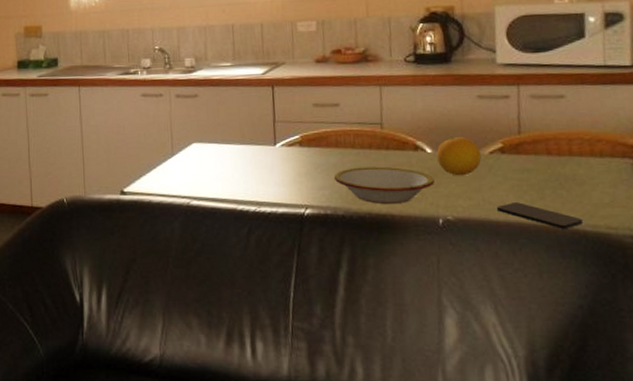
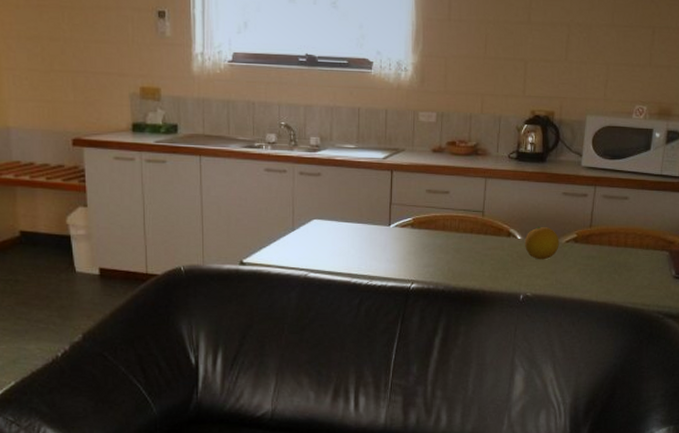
bowl: present [333,166,435,205] -> none [438,249,520,282]
smartphone: present [496,202,584,229] -> none [565,283,627,305]

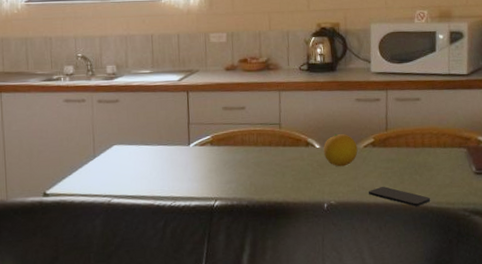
smartphone: none [565,283,627,305] -> present [368,186,431,206]

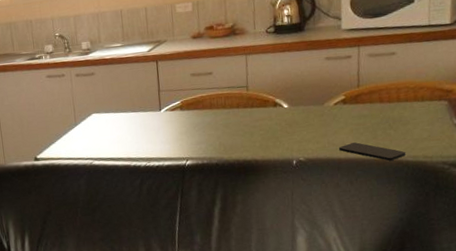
fruit: present [323,133,358,167] -> none [291,93,328,125]

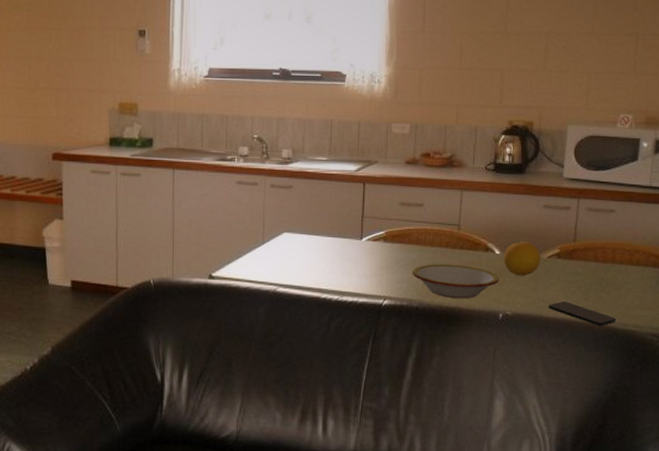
bowl: none [208,121,290,152] -> present [412,264,499,299]
fruit: none [291,93,328,125] -> present [503,240,541,276]

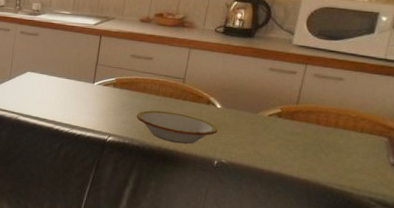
fruit: present [503,240,541,276] -> none [223,97,262,130]
smartphone: present [548,302,617,326] -> none [263,157,333,184]

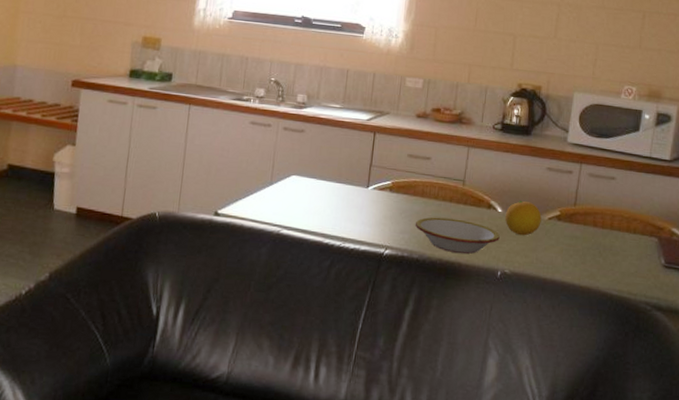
fruit: none [223,97,262,130] -> present [504,200,542,236]

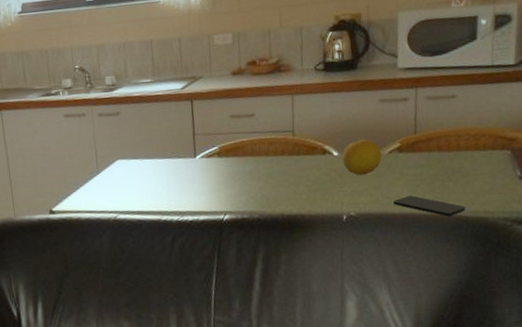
bowl: present [415,217,500,254] -> none [249,171,340,206]
smartphone: none [545,263,612,291] -> present [392,195,466,216]

